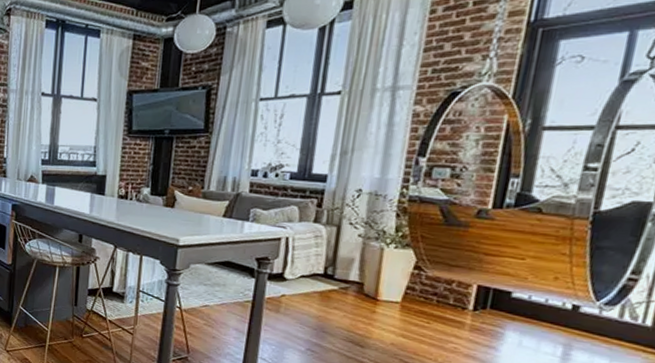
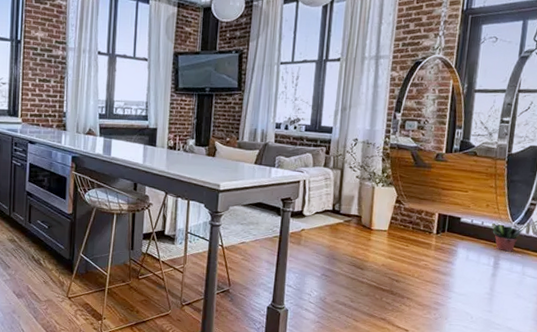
potted plant: none [562,302,624,341] -> present [492,222,529,252]

